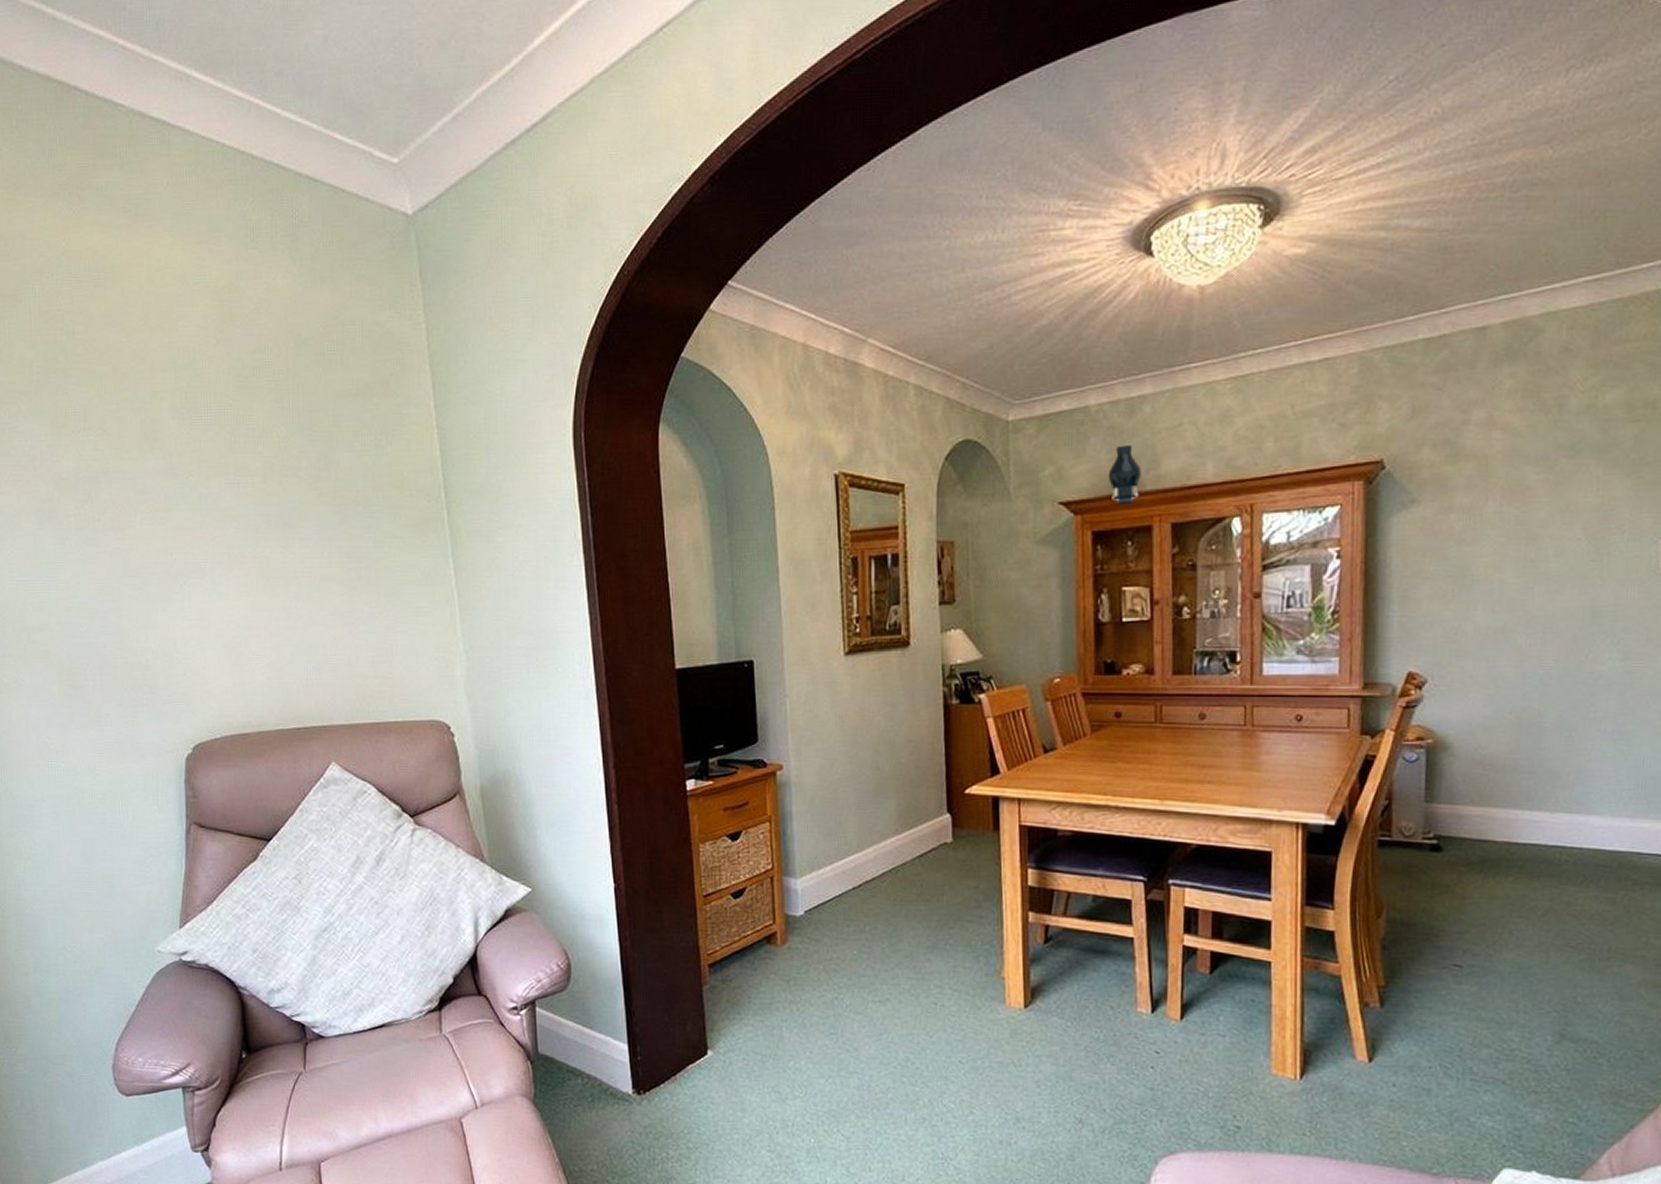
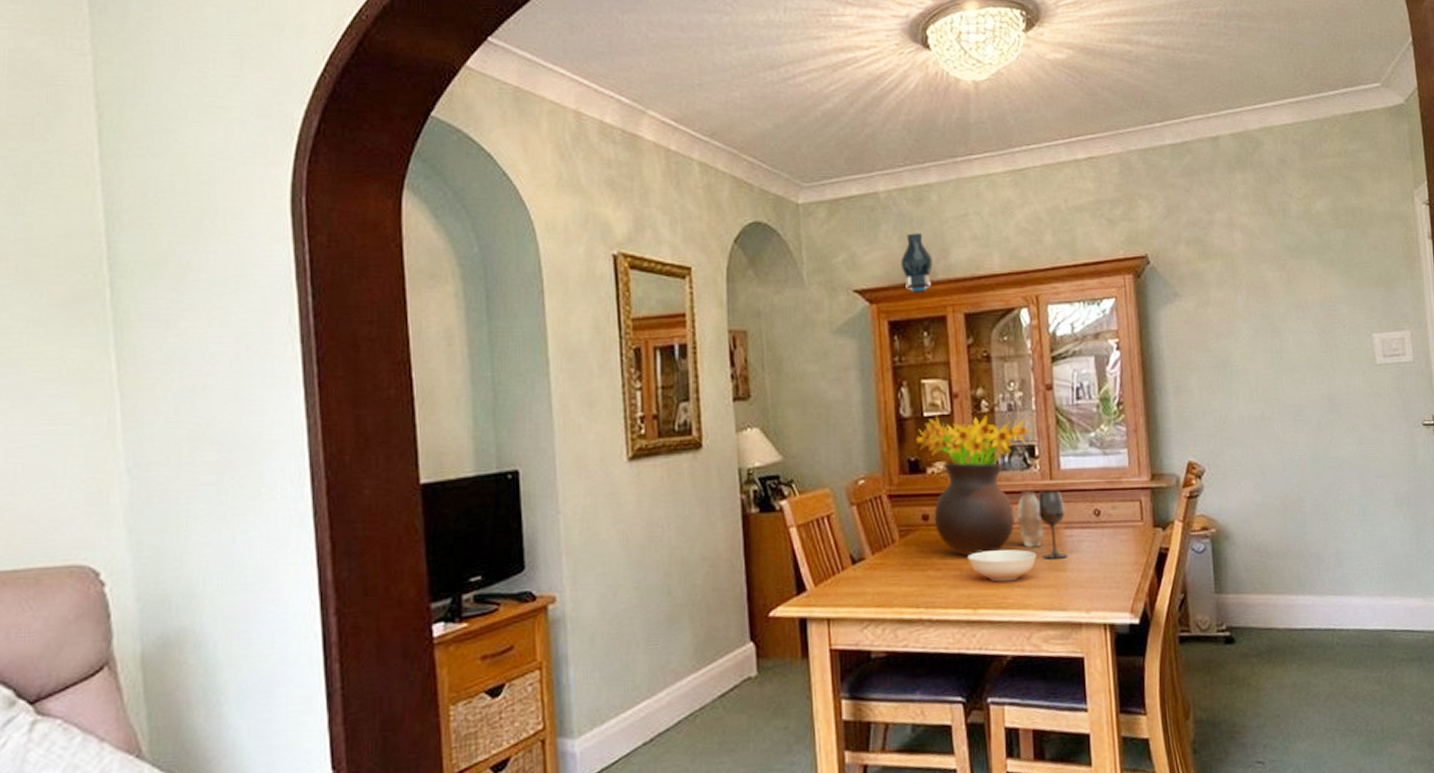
flower arrangement: none [1113,620,1232,751] -> present [916,415,1029,555]
bowl: none [1158,748,1231,777] -> present [967,549,1037,582]
vase: none [1212,695,1239,747] -> present [1017,491,1044,548]
wine glass: none [1235,695,1264,759] -> present [1038,490,1067,559]

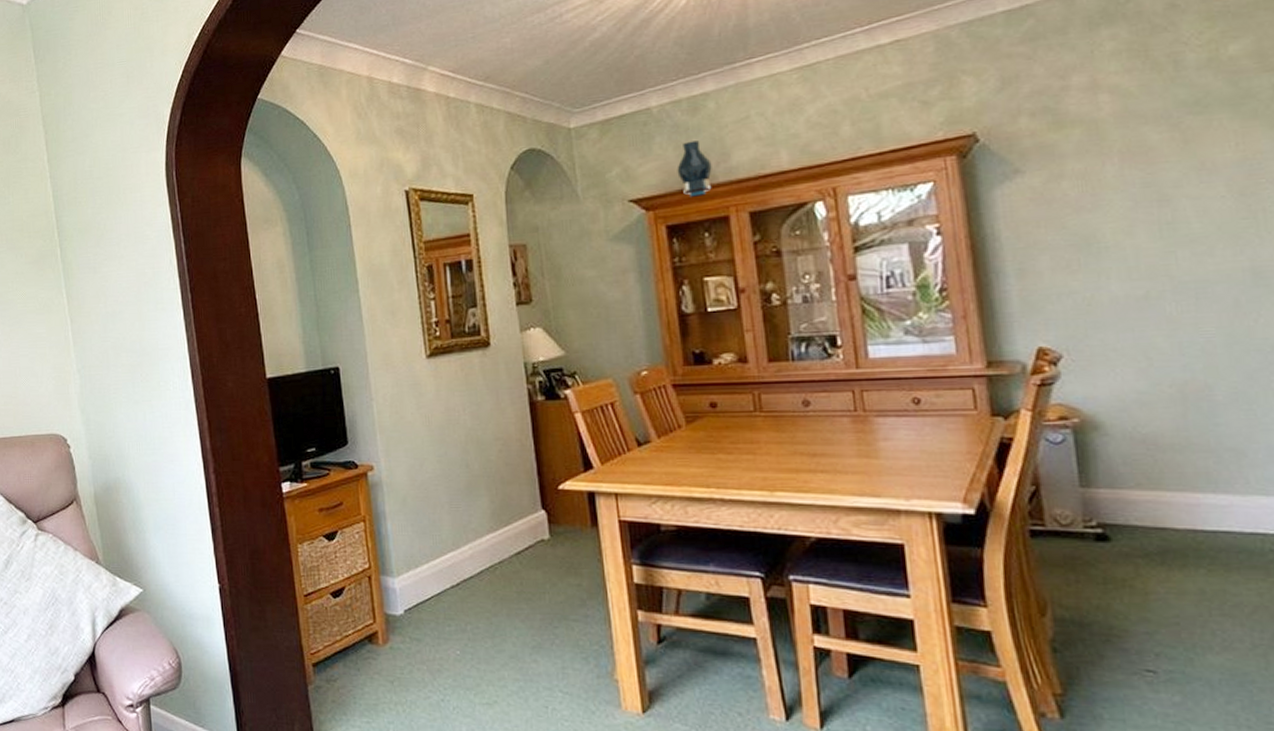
flower arrangement: present [916,415,1029,555] -> none [700,308,829,441]
bowl: present [967,549,1037,582] -> none [761,436,843,467]
vase: present [1017,491,1044,548] -> none [817,380,850,435]
wine glass: present [1038,490,1067,559] -> none [842,379,880,446]

